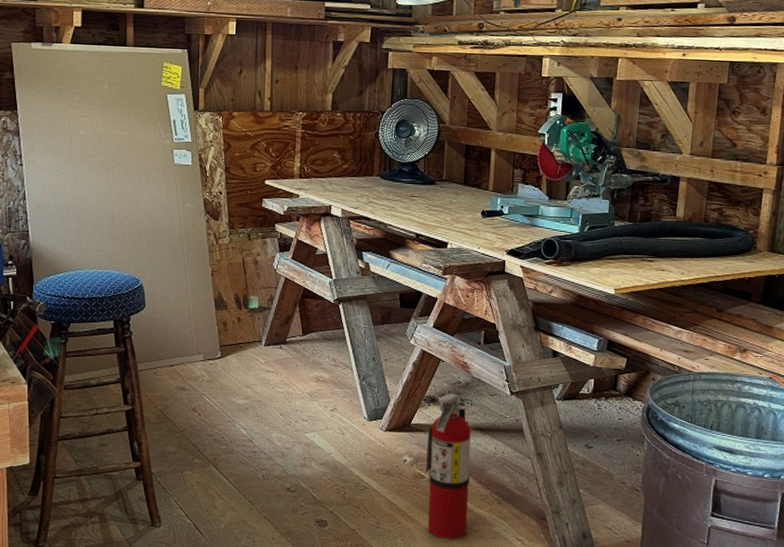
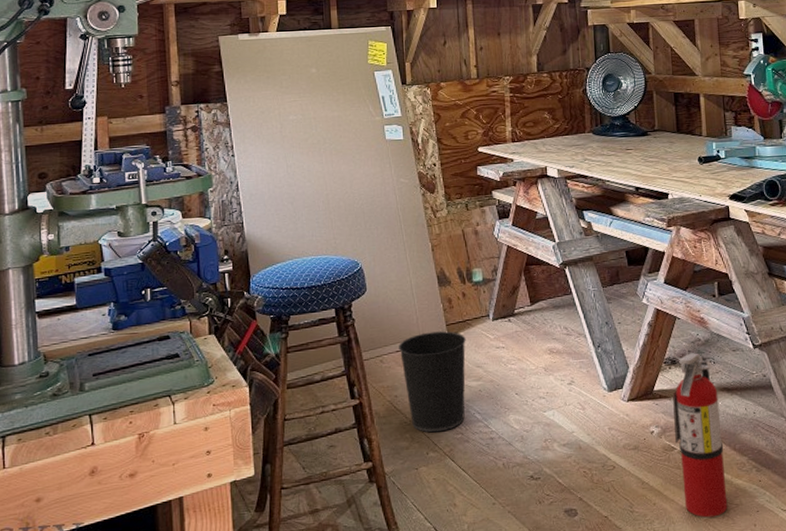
wastebasket: none [173,351,238,442] -> present [399,331,466,433]

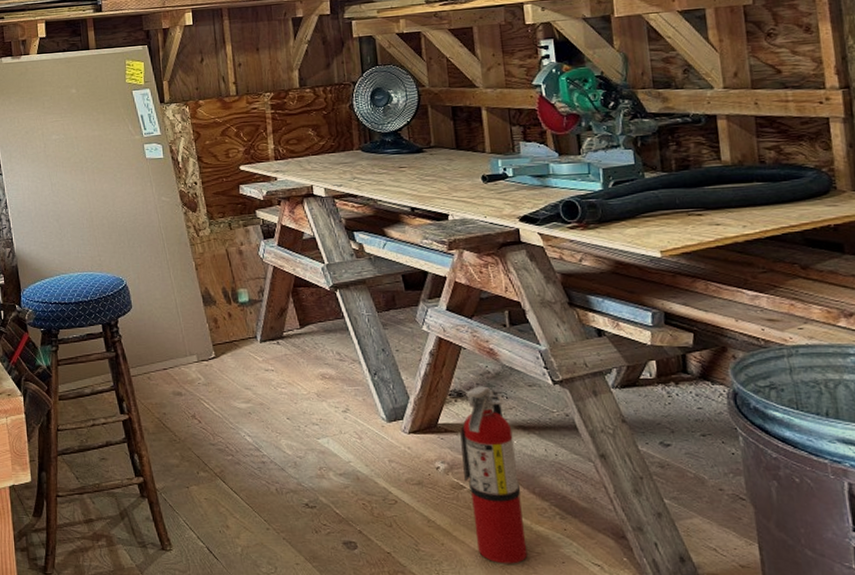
wastebasket: present [399,331,466,433] -> none [165,351,235,452]

